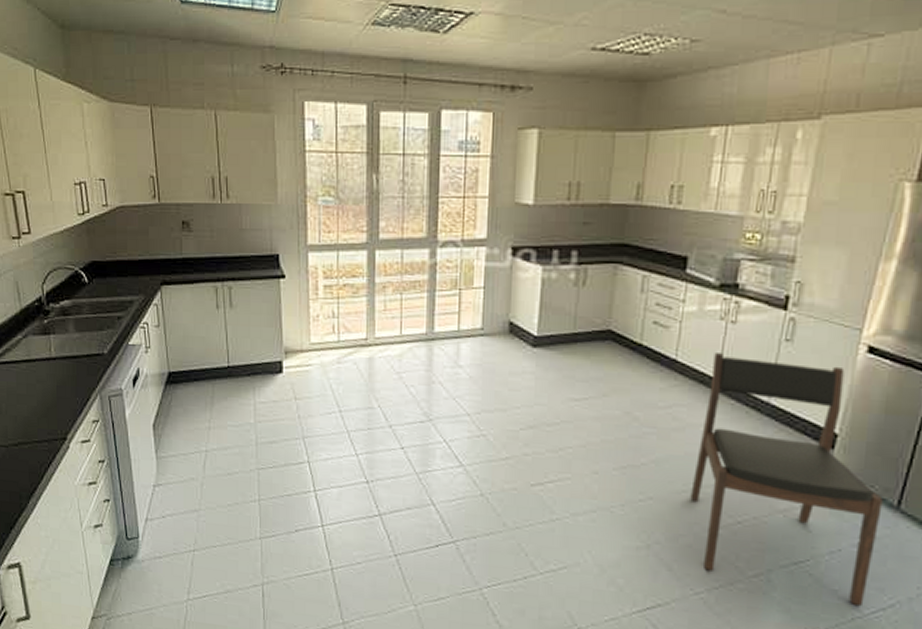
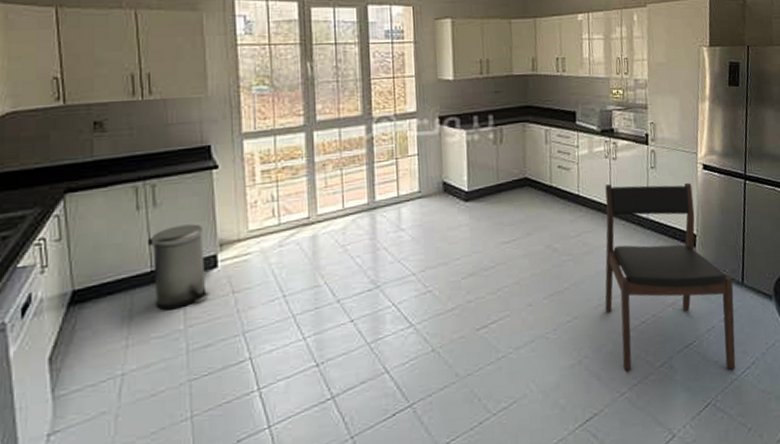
pedal bin: none [225,328,276,405] -> present [147,224,210,311]

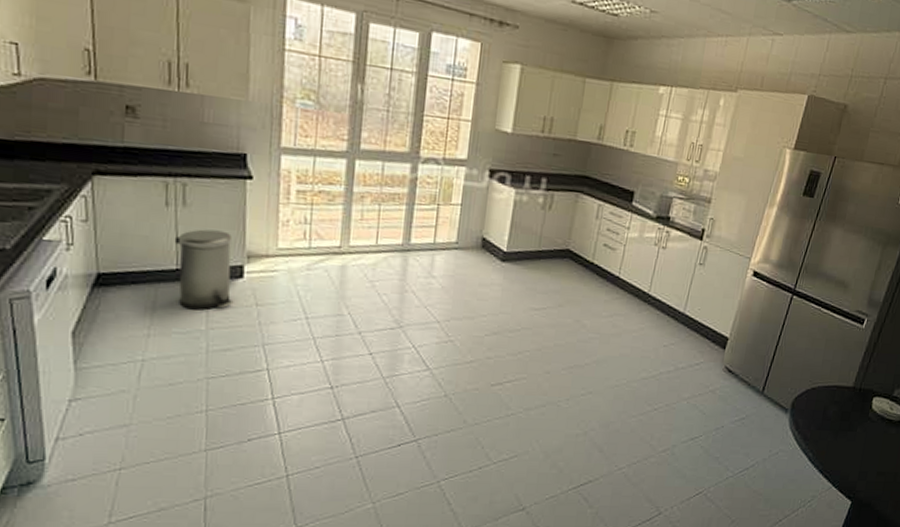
dining chair: present [605,182,736,372] -> none [621,272,754,467]

